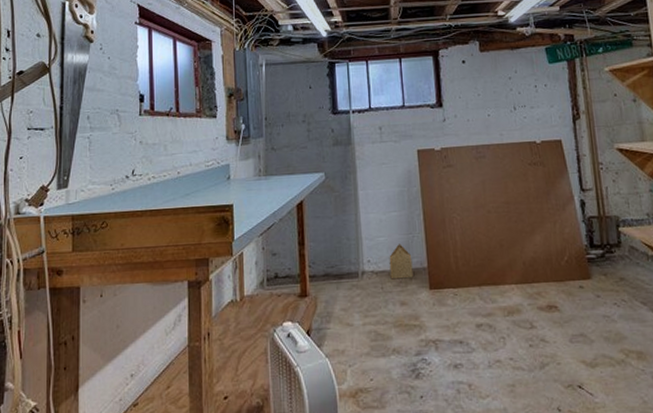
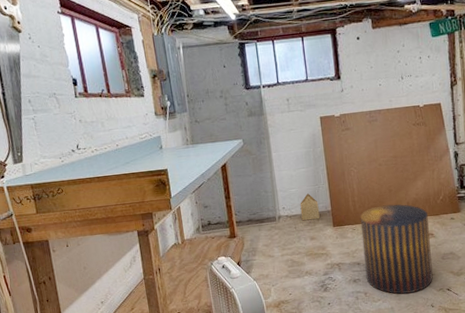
stool: none [463,263,559,389] -> present [360,204,433,294]

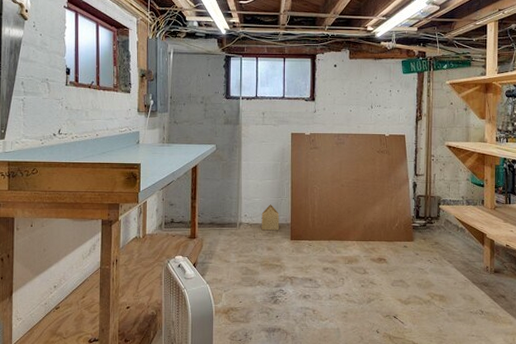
stool: present [360,204,433,294] -> none [316,225,382,316]

